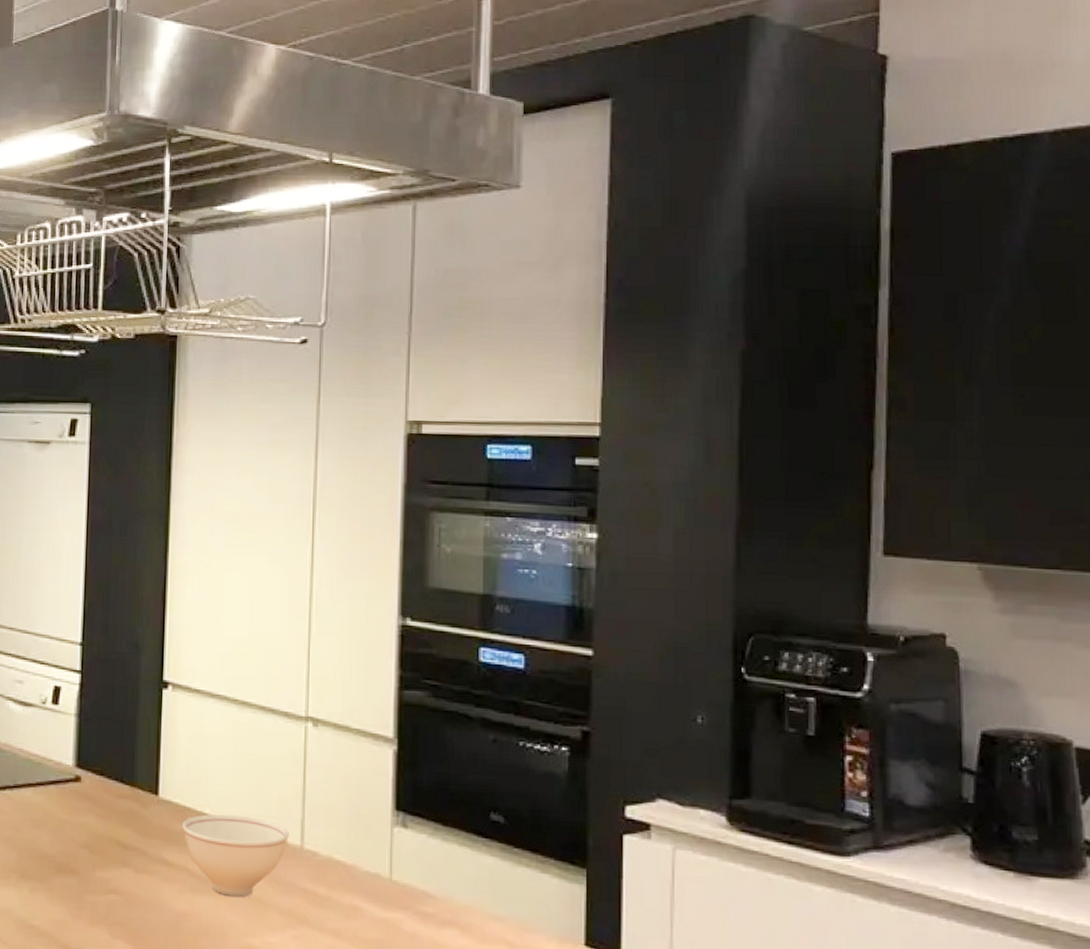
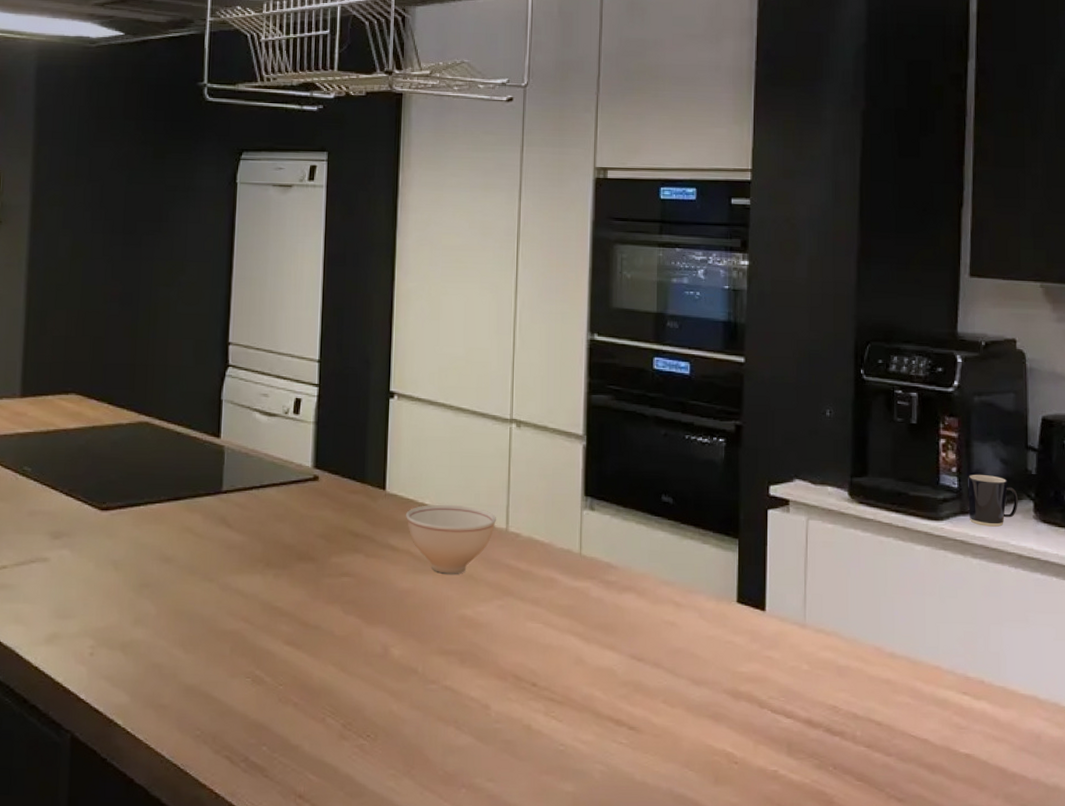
mug: none [881,800,950,867] -> present [967,474,1018,527]

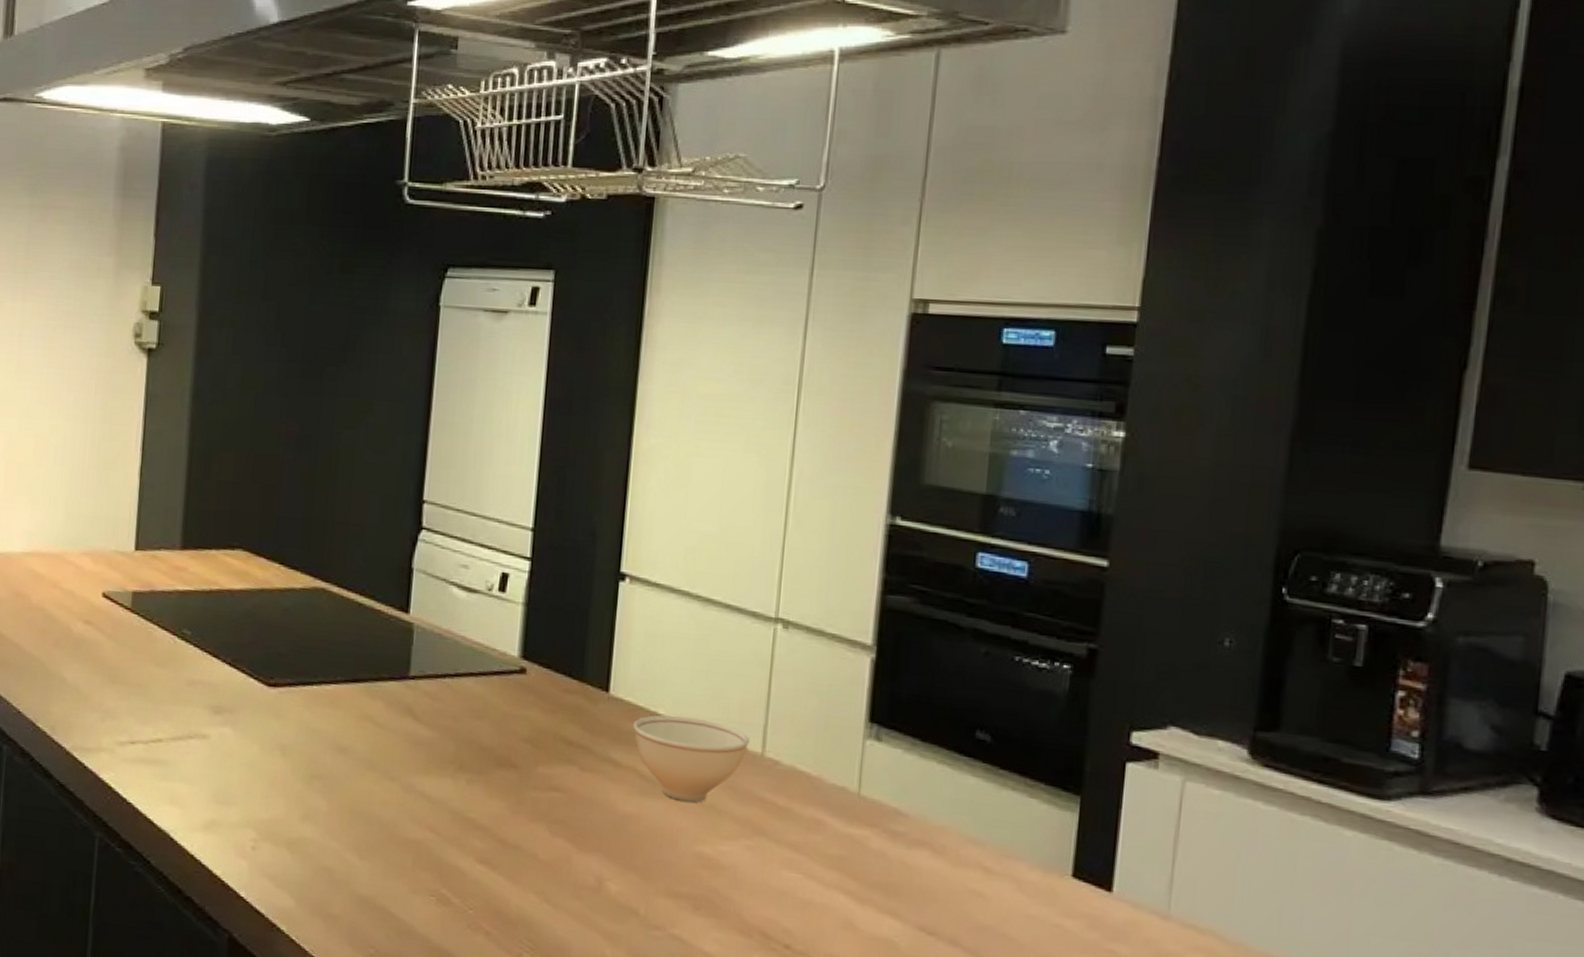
mug: present [967,474,1018,527] -> none [1432,742,1514,818]

